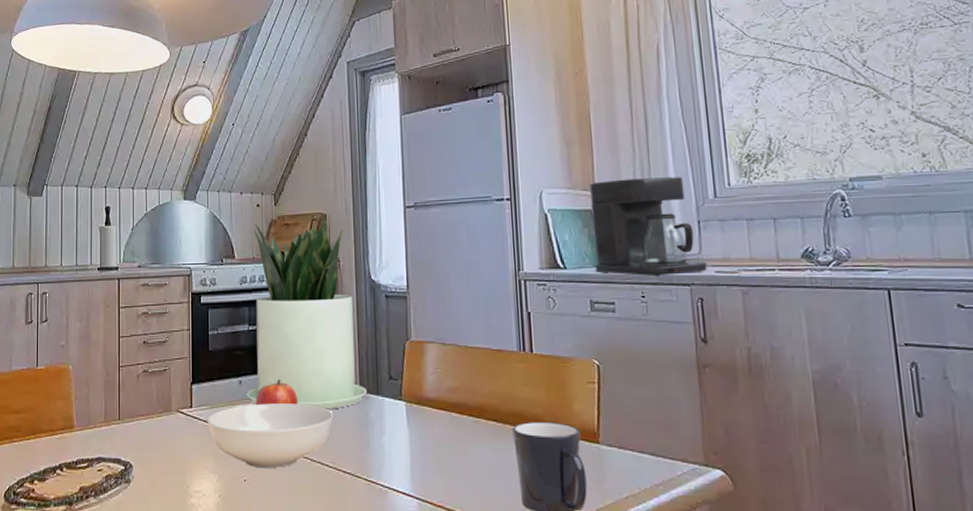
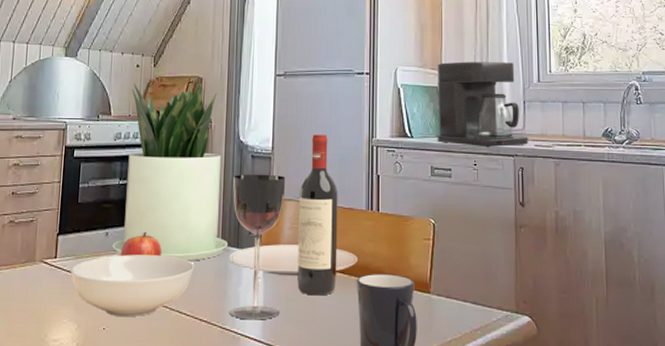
wineglass: none [368,315,429,473] -> present [230,174,286,320]
plate: none [369,391,512,424] -> present [229,244,357,275]
wine bottle: none [441,269,490,446] -> present [297,134,338,296]

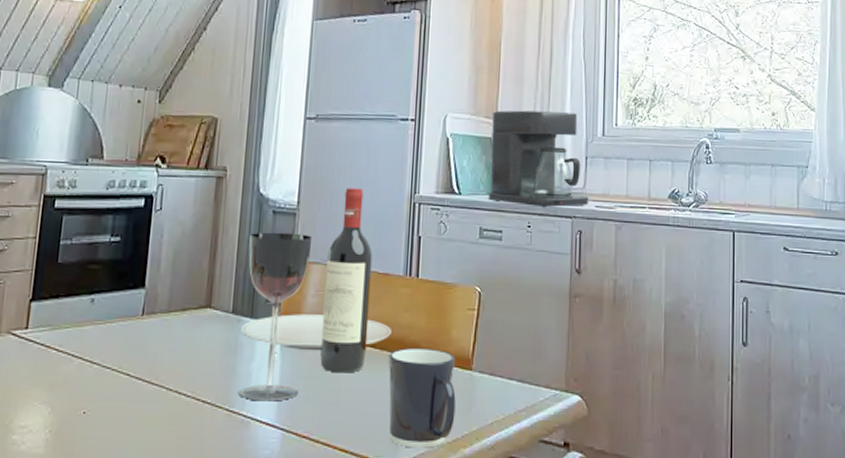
bowl: present [70,254,195,318] -> none [44,325,199,399]
planter: present [112,82,229,261] -> none [98,122,241,333]
fruit: present [120,231,162,257] -> none [108,297,160,328]

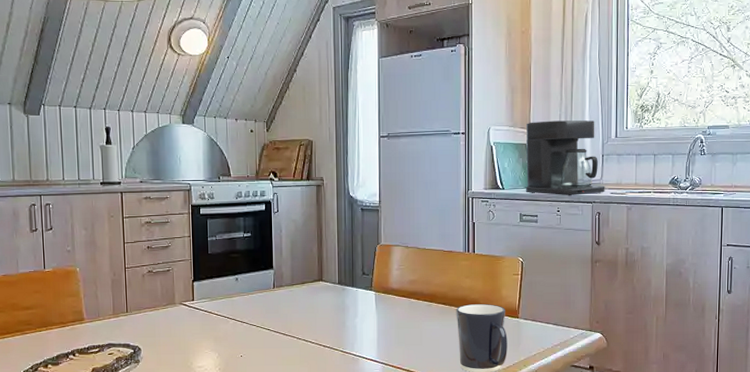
wineglass: present [239,232,313,402] -> none [346,224,393,345]
plate: present [241,314,391,350] -> none [346,283,457,308]
wine bottle: present [320,188,373,373] -> none [405,189,439,323]

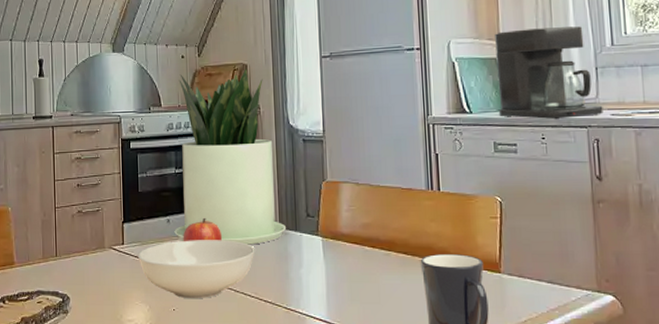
bowl: none [207,295,316,347] -> present [137,240,255,299]
planter: none [242,145,345,299] -> present [174,69,287,245]
fruit: none [250,276,287,298] -> present [183,217,223,242]

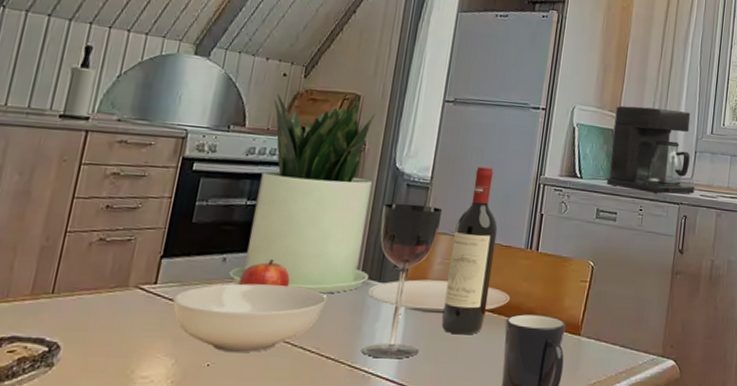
wineglass: none [286,157,344,301] -> present [362,203,443,359]
plate: none [288,227,420,257] -> present [368,279,510,313]
wine bottle: none [354,115,400,277] -> present [441,167,498,335]

